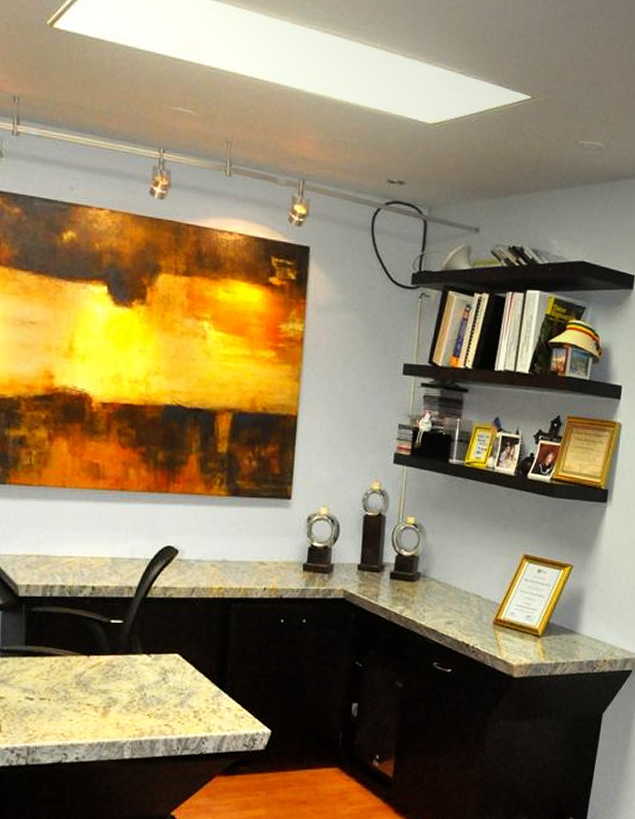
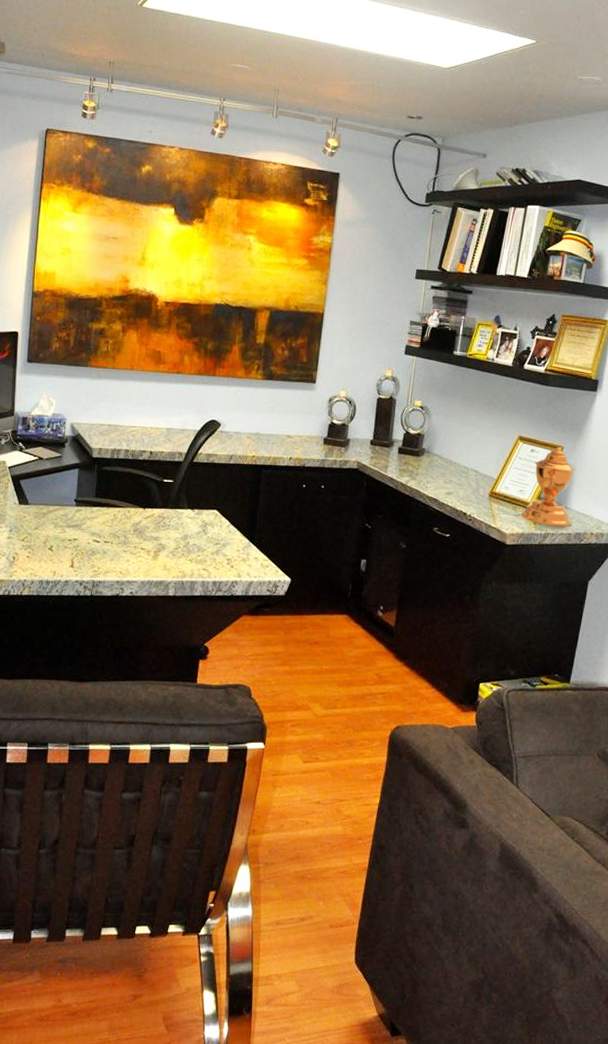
trophy: none [528,565,586,656] -> present [520,446,576,528]

